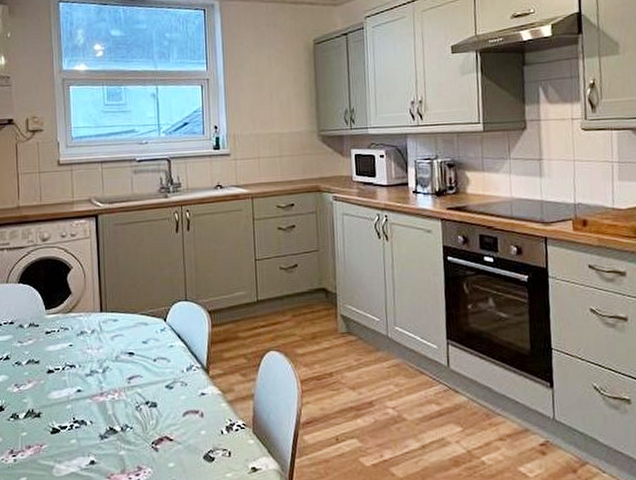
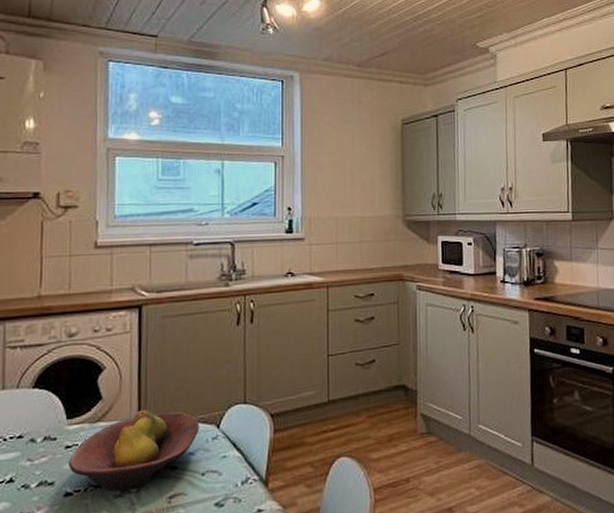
fruit bowl: none [48,304,150,371] -> present [67,410,199,491]

